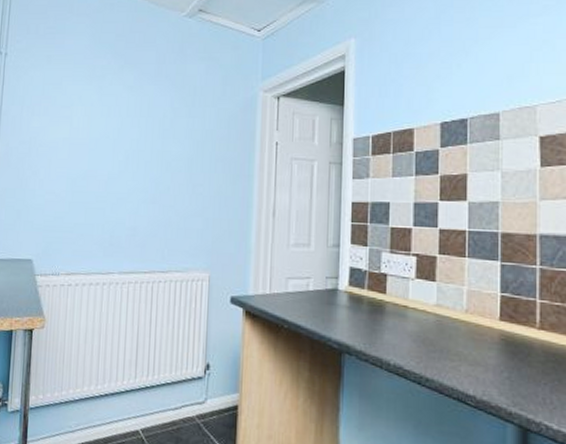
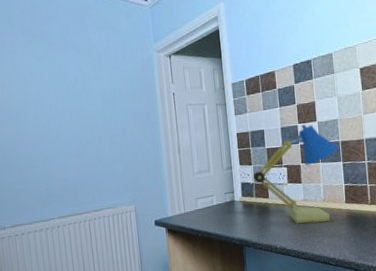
desk lamp: none [367,203,497,343] -> present [253,124,339,223]

